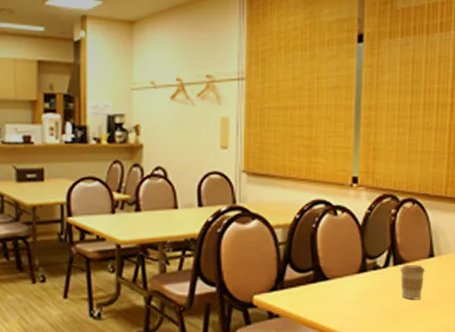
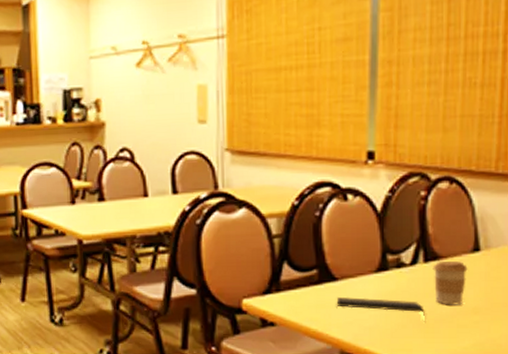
notepad: none [327,293,394,313] -> present [336,296,425,322]

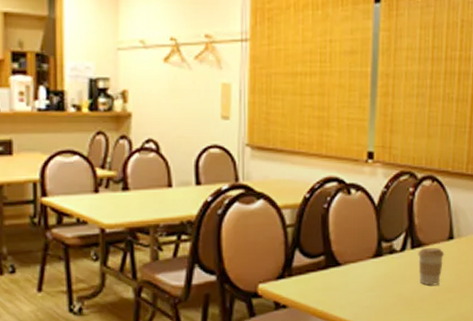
notepad: present [336,296,425,322] -> none [340,279,411,301]

